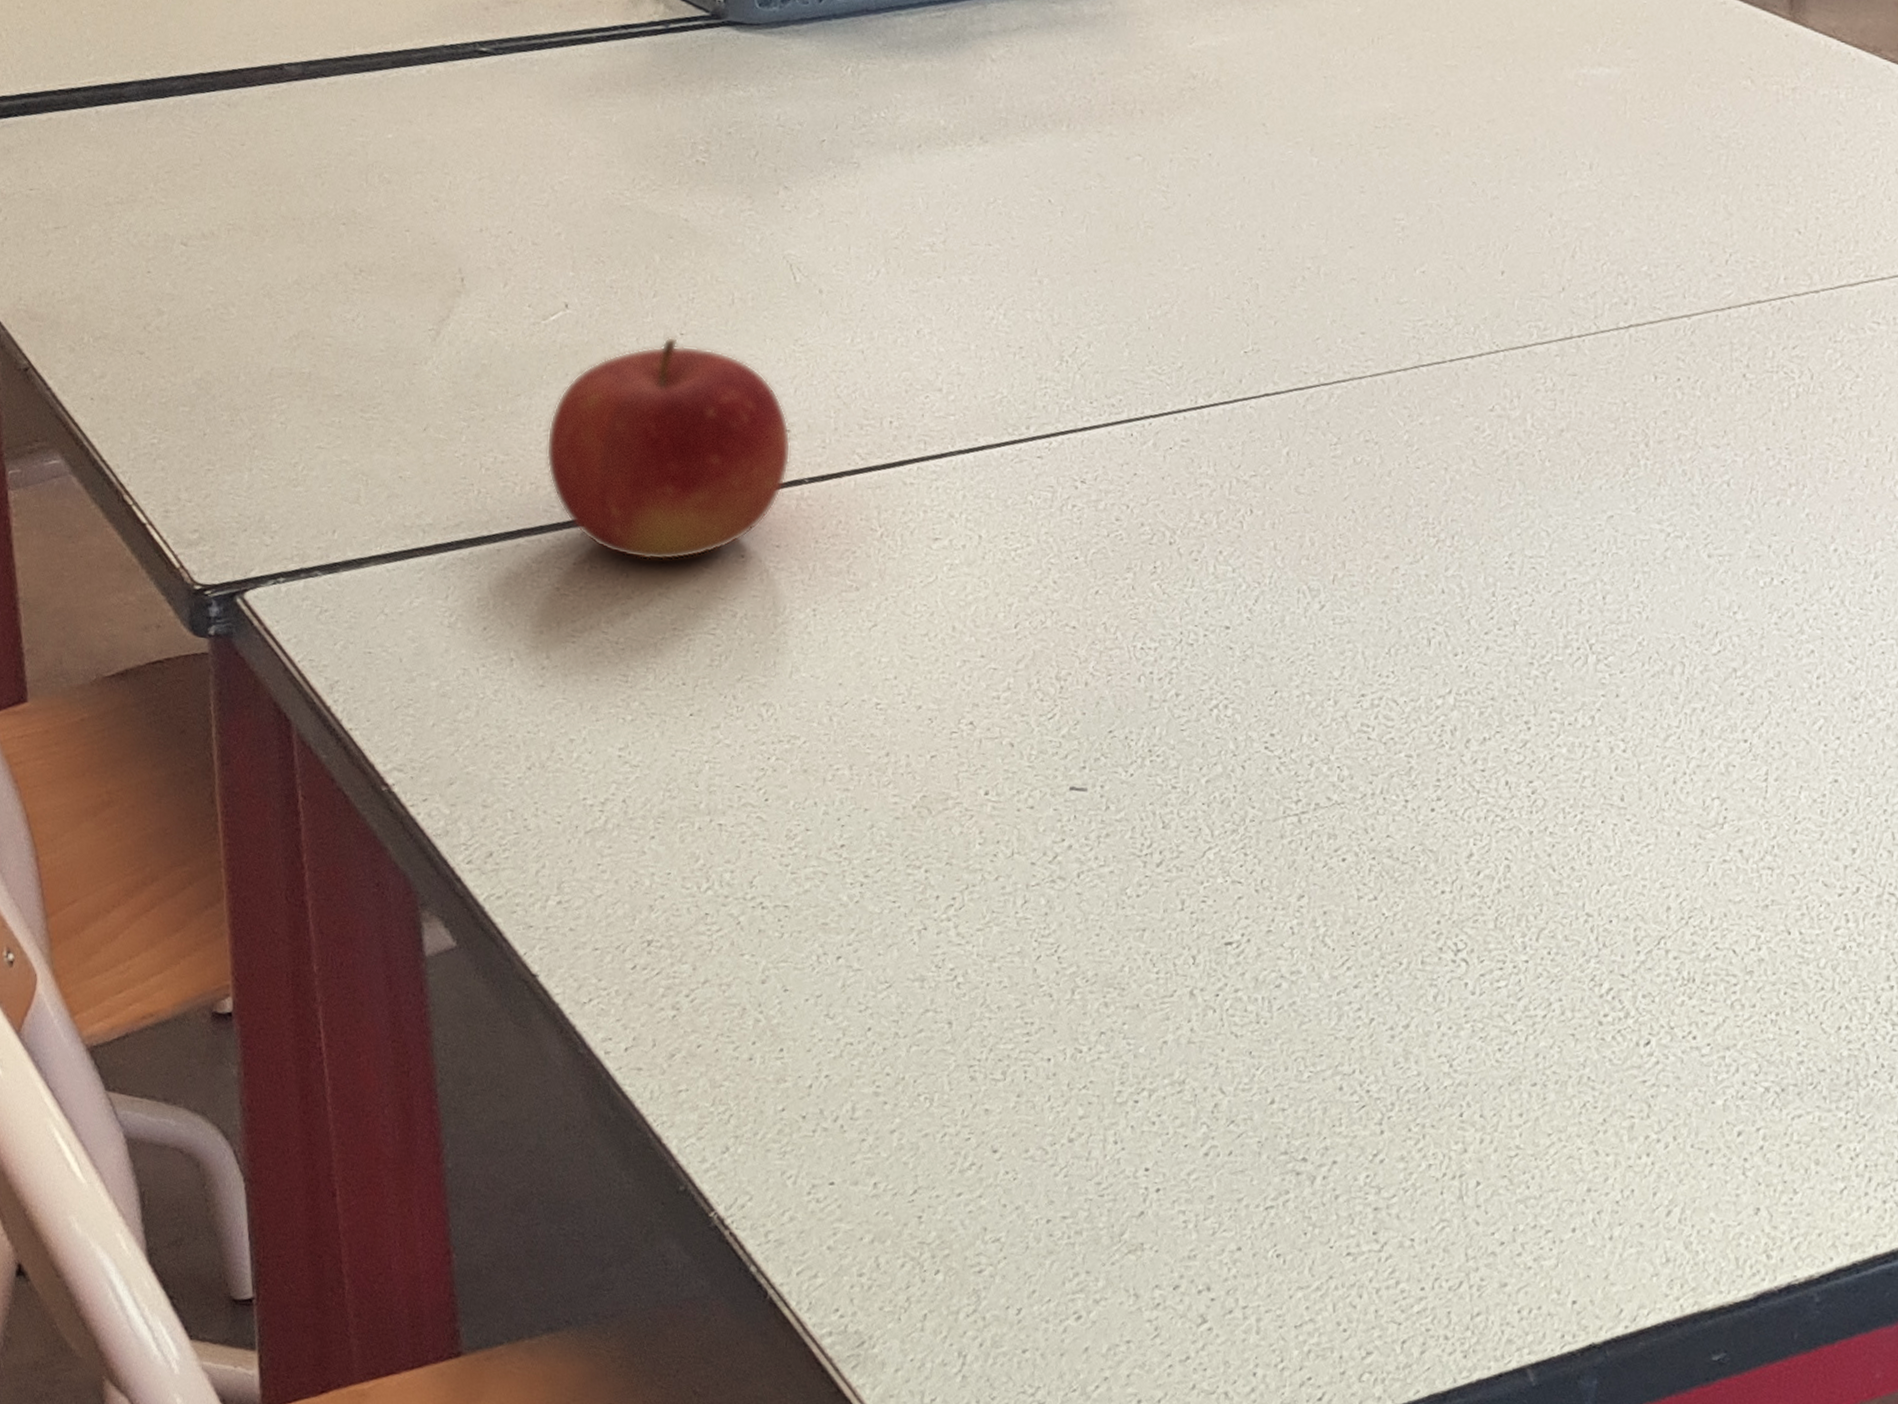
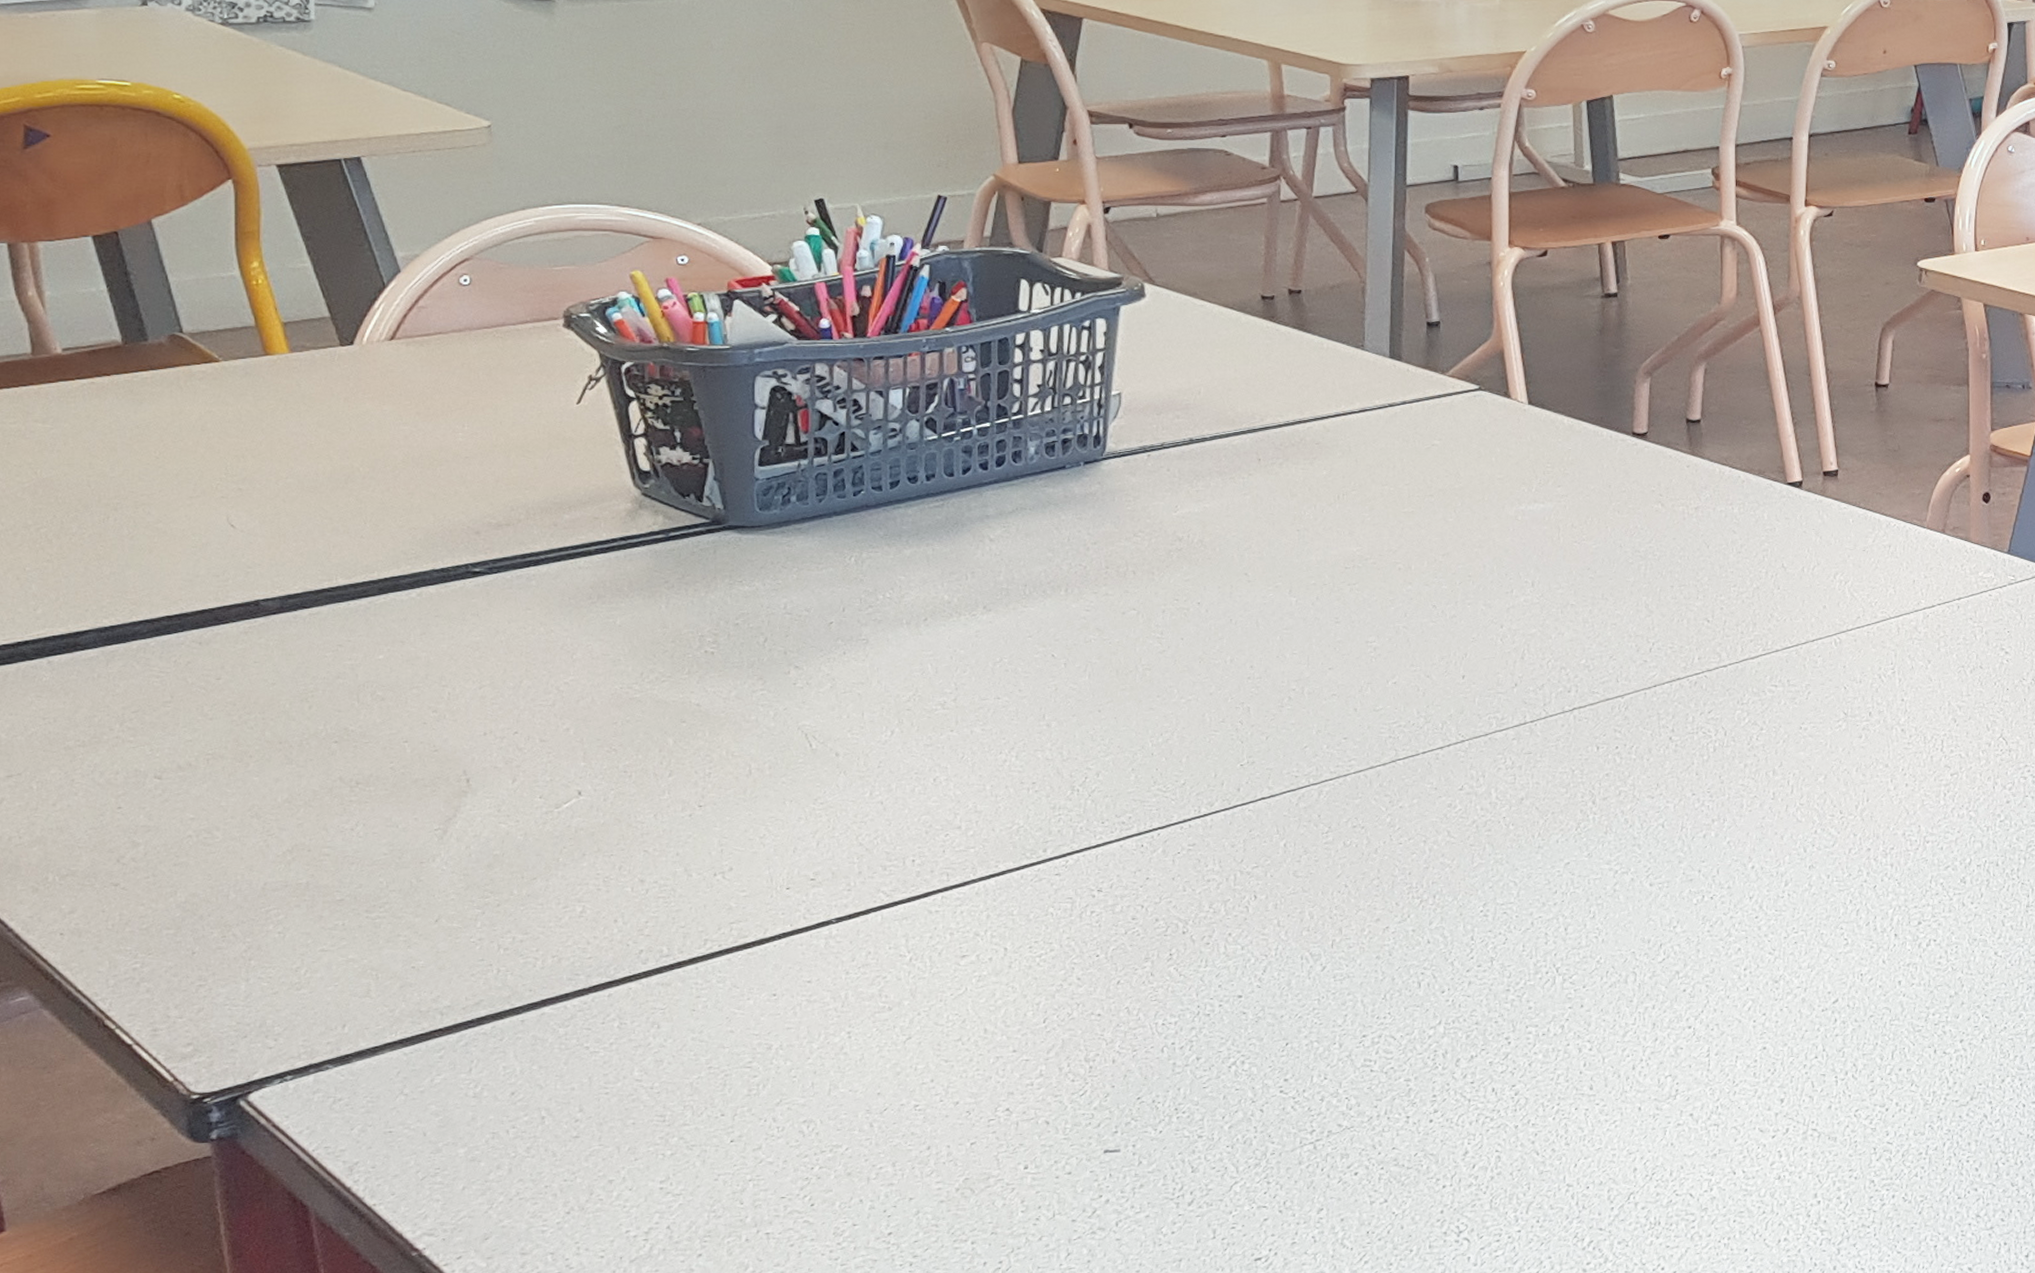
fruit: present [546,336,791,561] -> none [567,809,816,1011]

